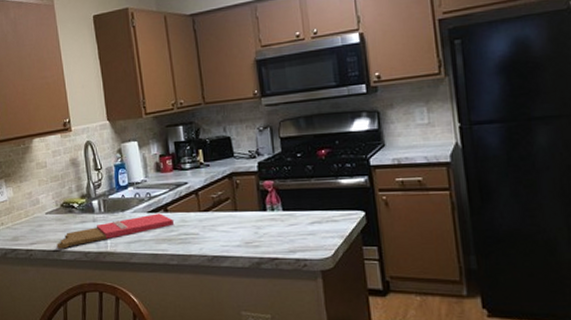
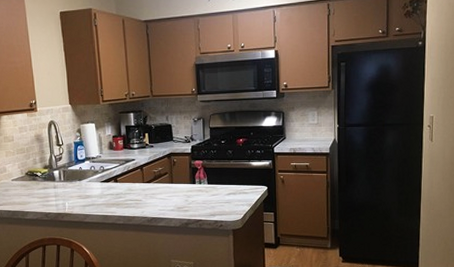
cutting board: present [57,213,173,249] -> none [21,183,122,210]

